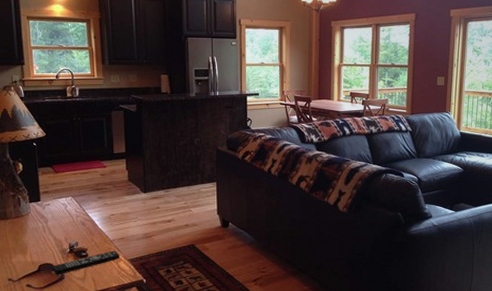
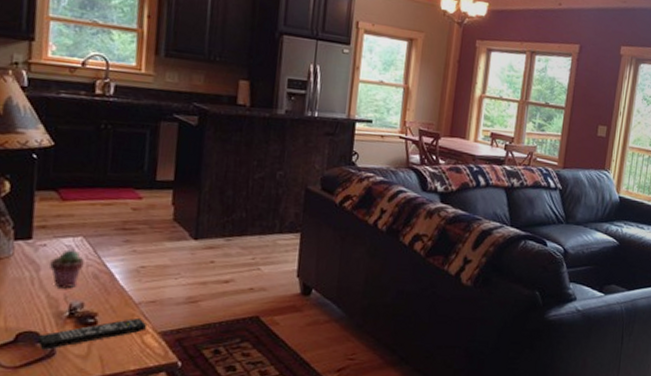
potted succulent: none [54,206,74,233] -> present [50,249,84,289]

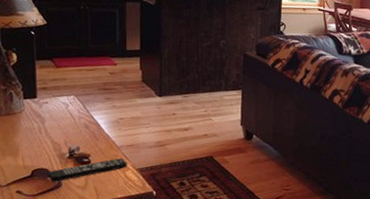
potted succulent: present [50,249,84,289] -> none [52,106,77,136]

